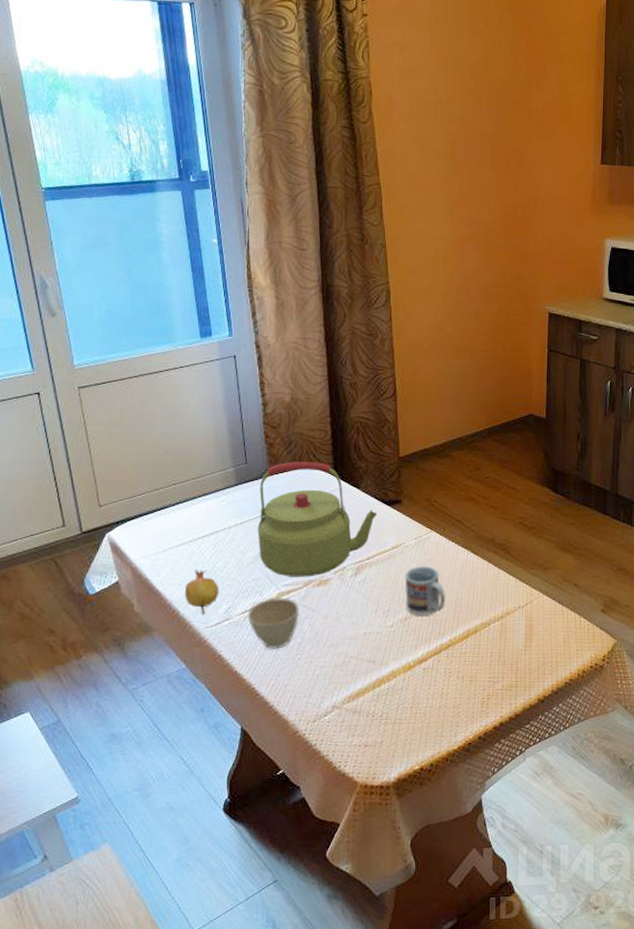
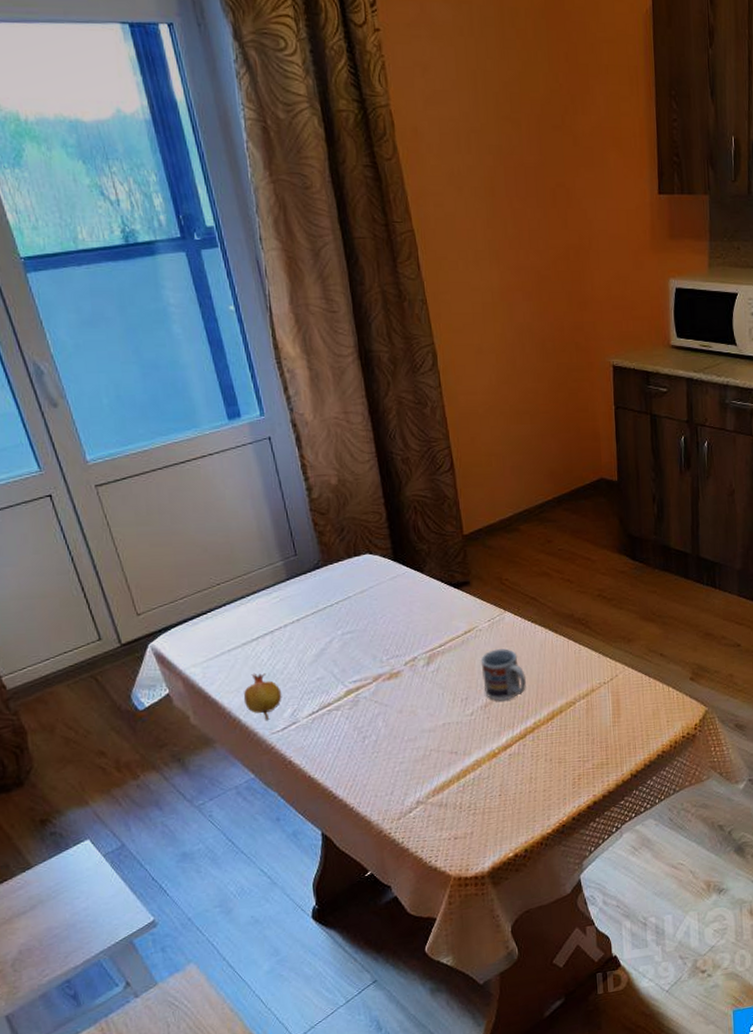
cup: present [247,596,300,649] -> none [315,694,373,750]
kettle: present [257,462,377,577] -> none [313,547,445,673]

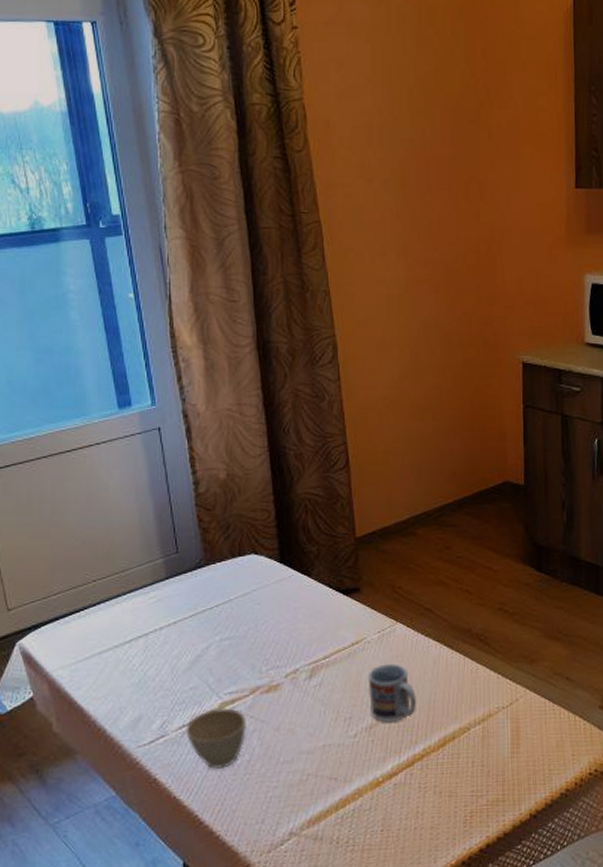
fruit: present [243,673,282,720] -> none [110,678,152,731]
cup: none [315,694,373,750] -> present [185,707,247,769]

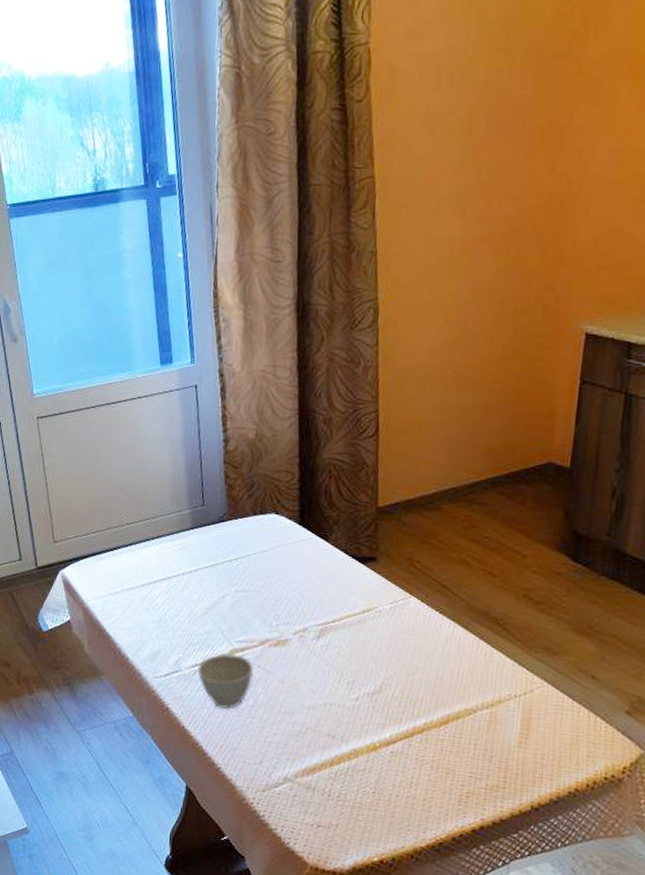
cup: present [367,663,416,723] -> none [374,634,423,693]

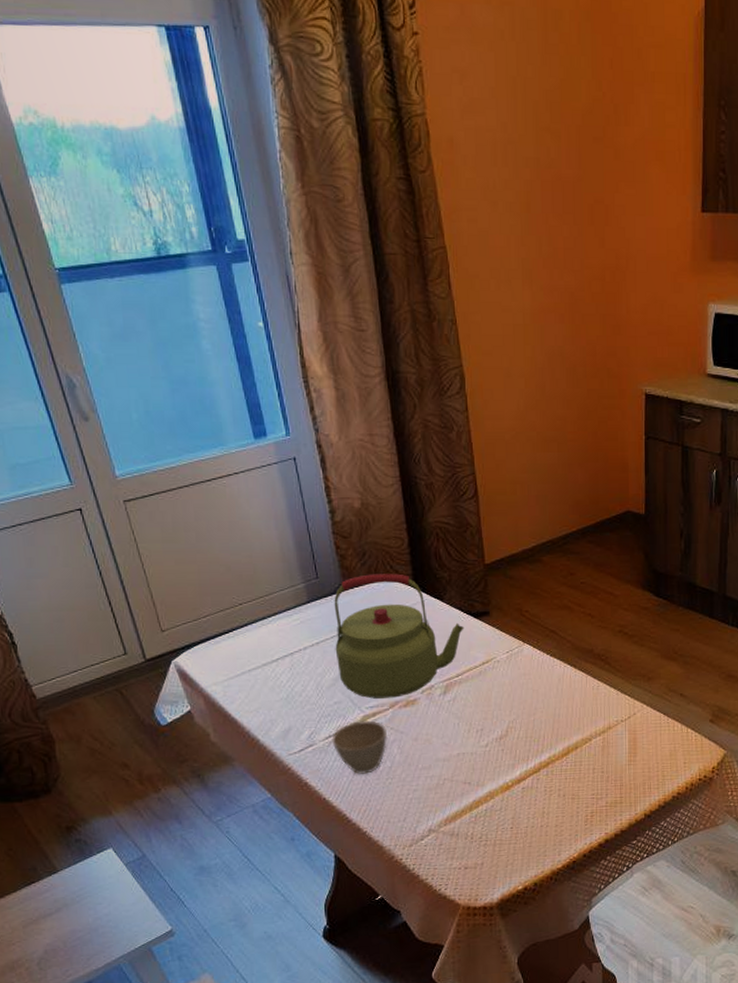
kettle: none [212,506,348,636] -> present [334,573,464,699]

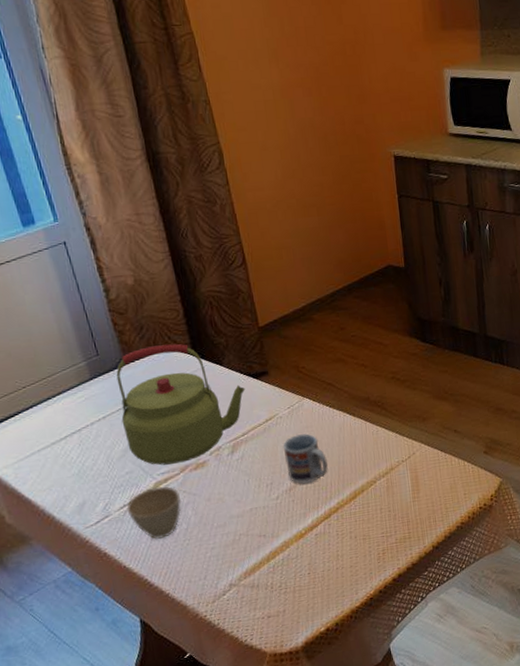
cup: none [497,680,542,734] -> present [282,433,328,484]

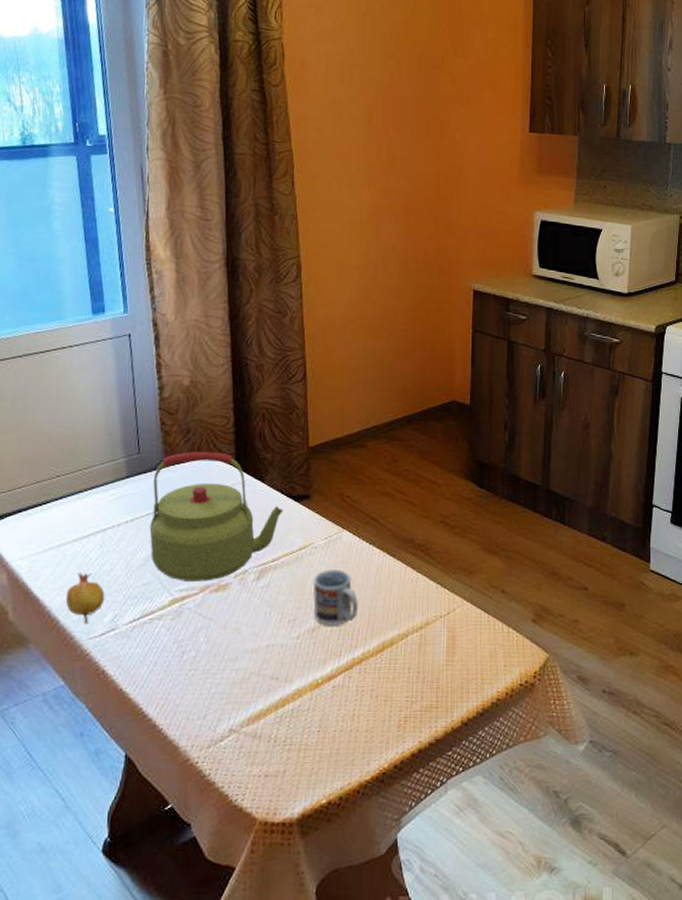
fruit: none [55,470,94,515] -> present [65,571,105,623]
cup: present [126,485,182,539] -> none [135,603,195,664]

